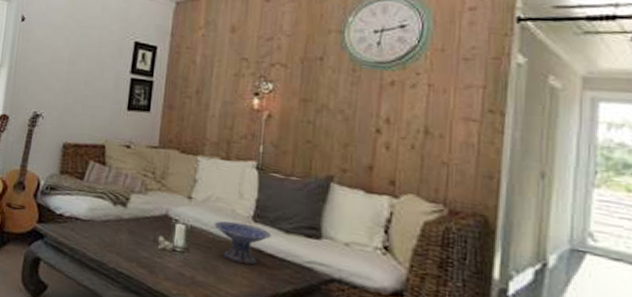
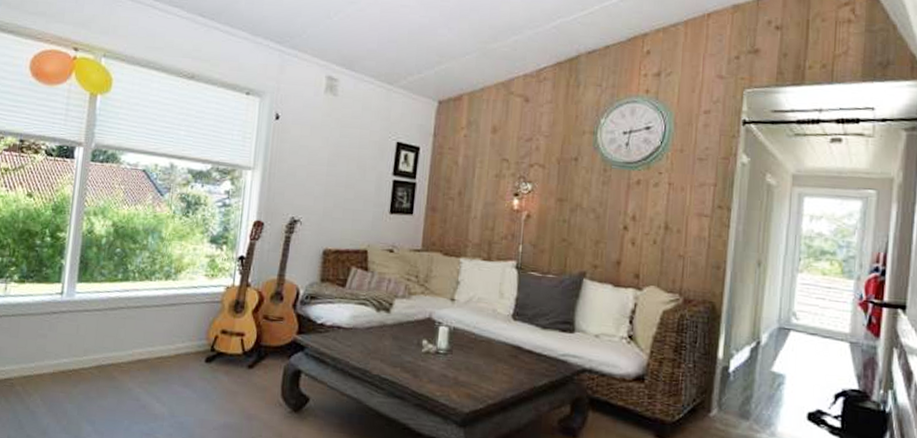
decorative bowl: present [214,221,272,265] -> none [476,320,530,362]

